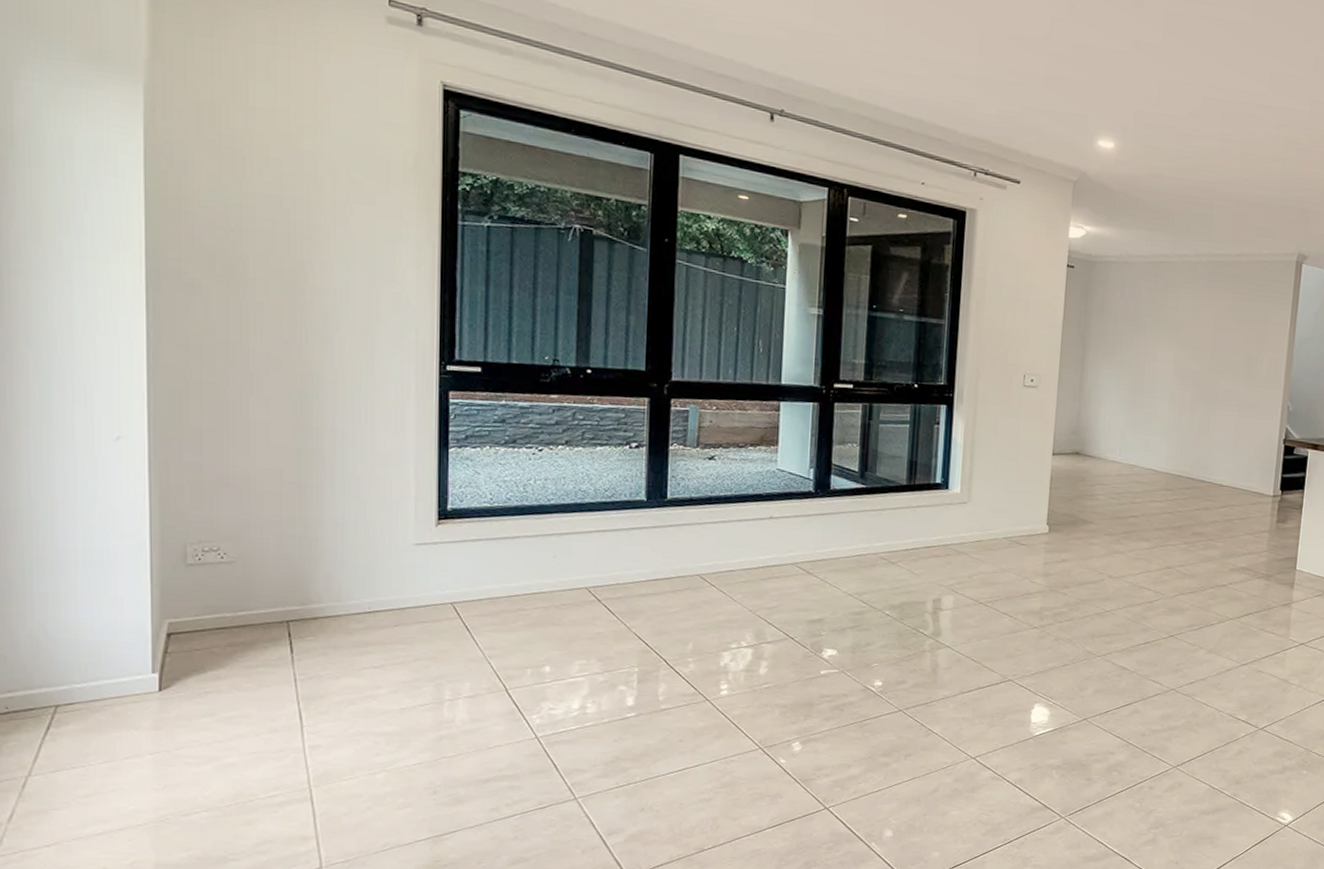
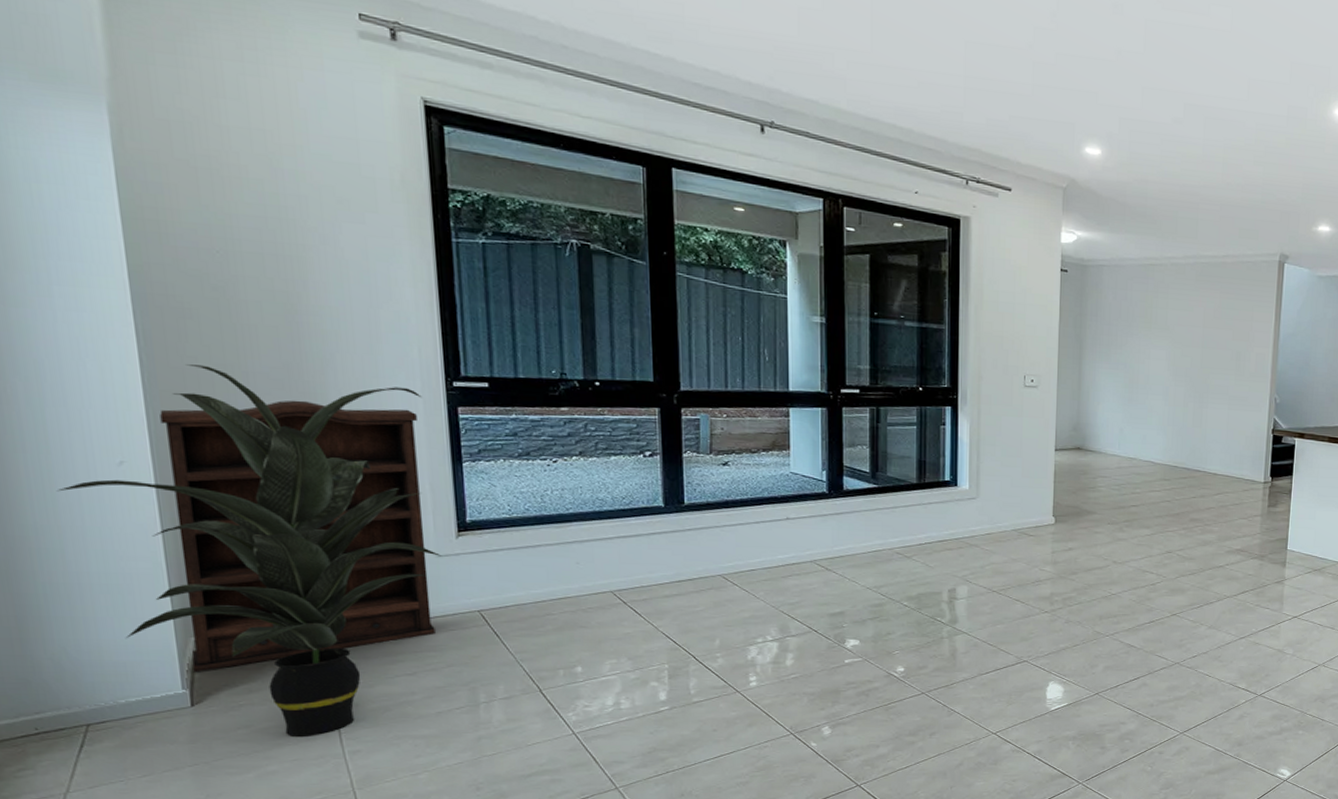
indoor plant: none [53,341,420,728] -> present [56,364,442,736]
bookshelf: none [160,379,408,656] -> present [159,400,435,673]

